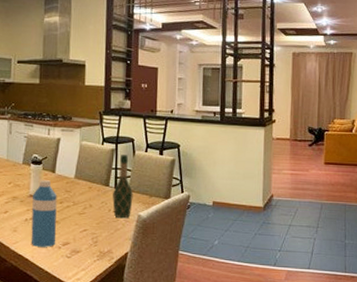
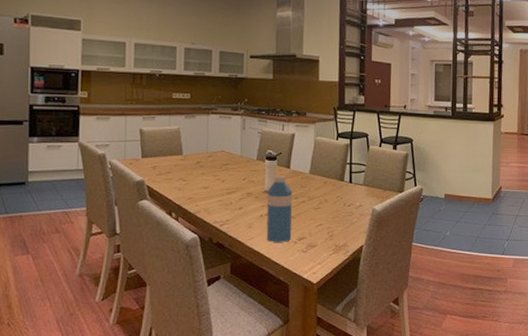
wine bottle: present [112,155,133,219] -> none [347,150,368,213]

